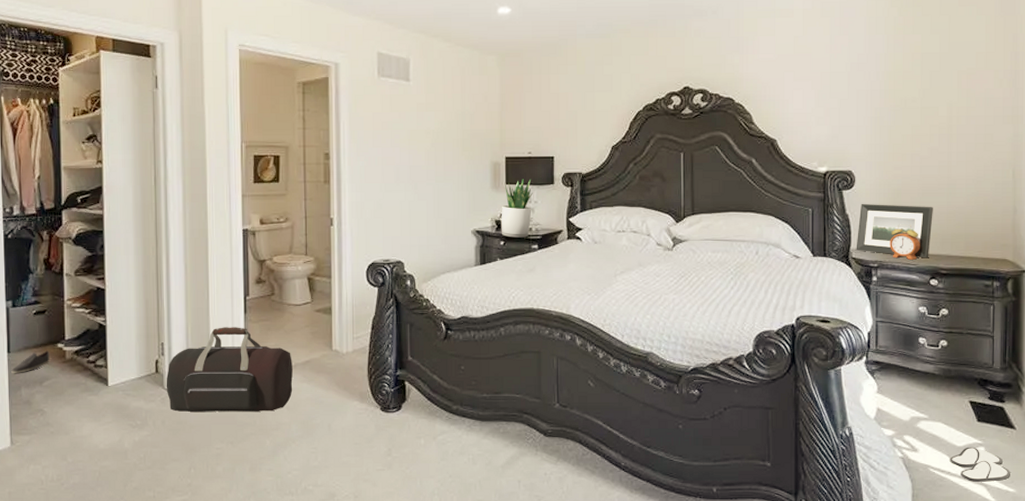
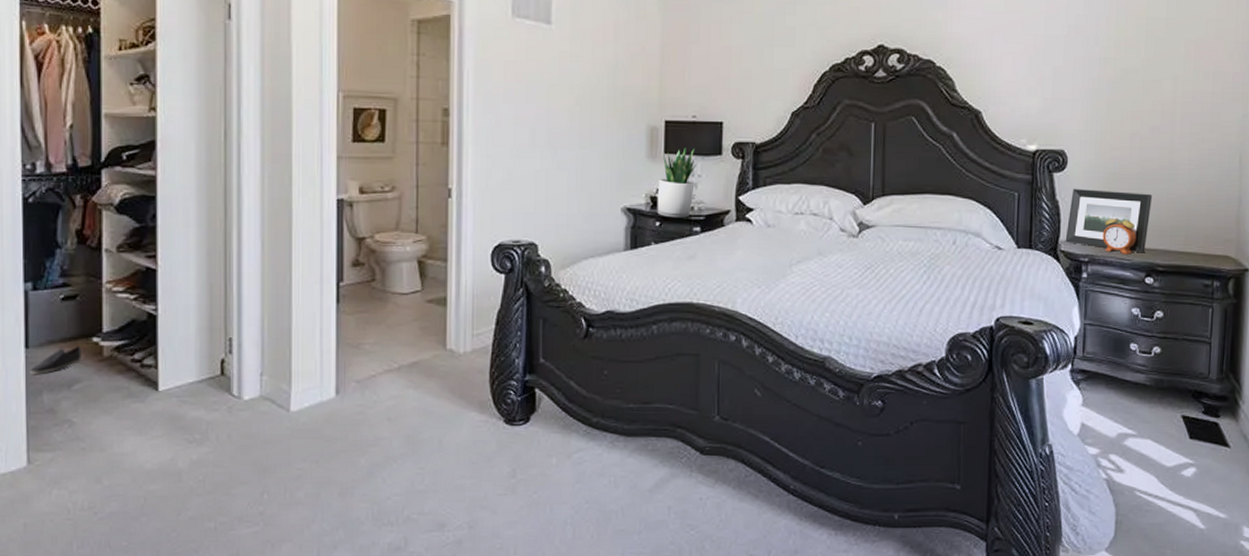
duffel bag: present [166,327,293,412] -> none [234,319,396,424]
slippers: present [950,447,1010,482] -> none [1158,467,1222,506]

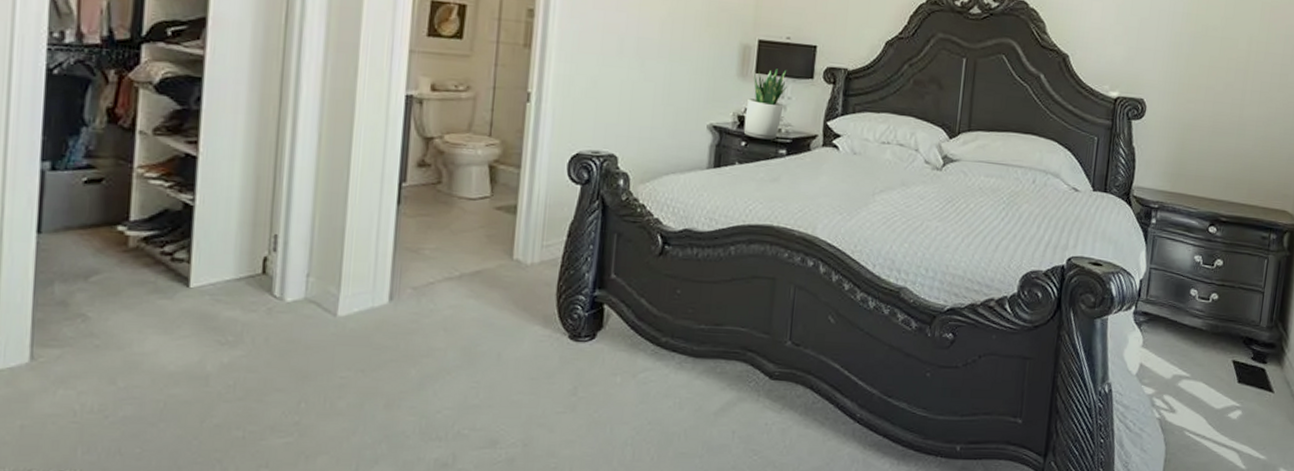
shoe: present [30,346,82,375] -> none [40,234,104,263]
picture frame: present [1065,188,1152,253] -> none [1138,136,1221,203]
alarm clock: present [1103,214,1136,254] -> none [1173,164,1204,204]

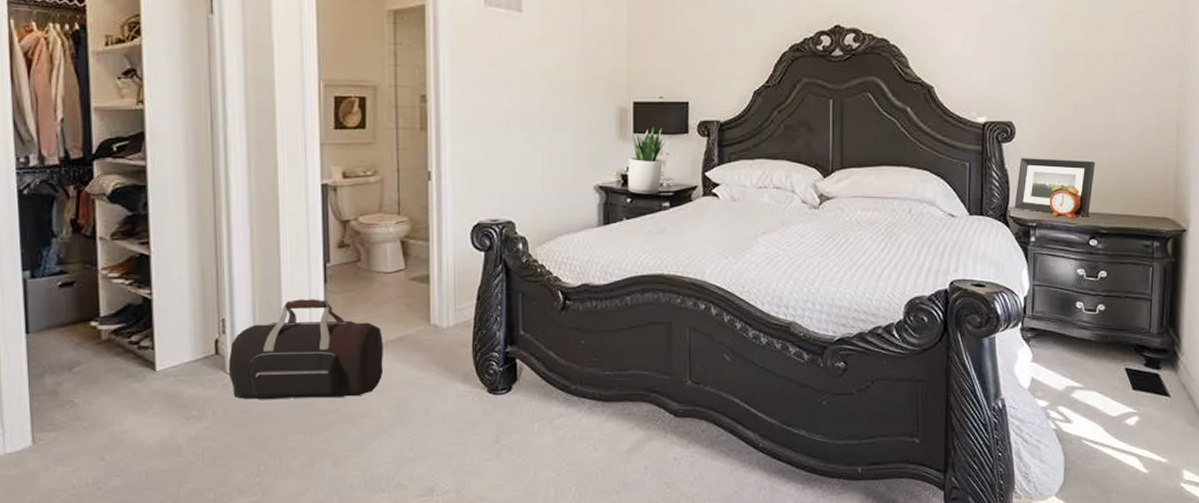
duffel bag: none [275,220,458,333] -> present [228,299,383,399]
picture frame: none [1138,136,1221,203] -> present [1014,157,1095,217]
alarm clock: none [1173,164,1204,204] -> present [1049,181,1081,218]

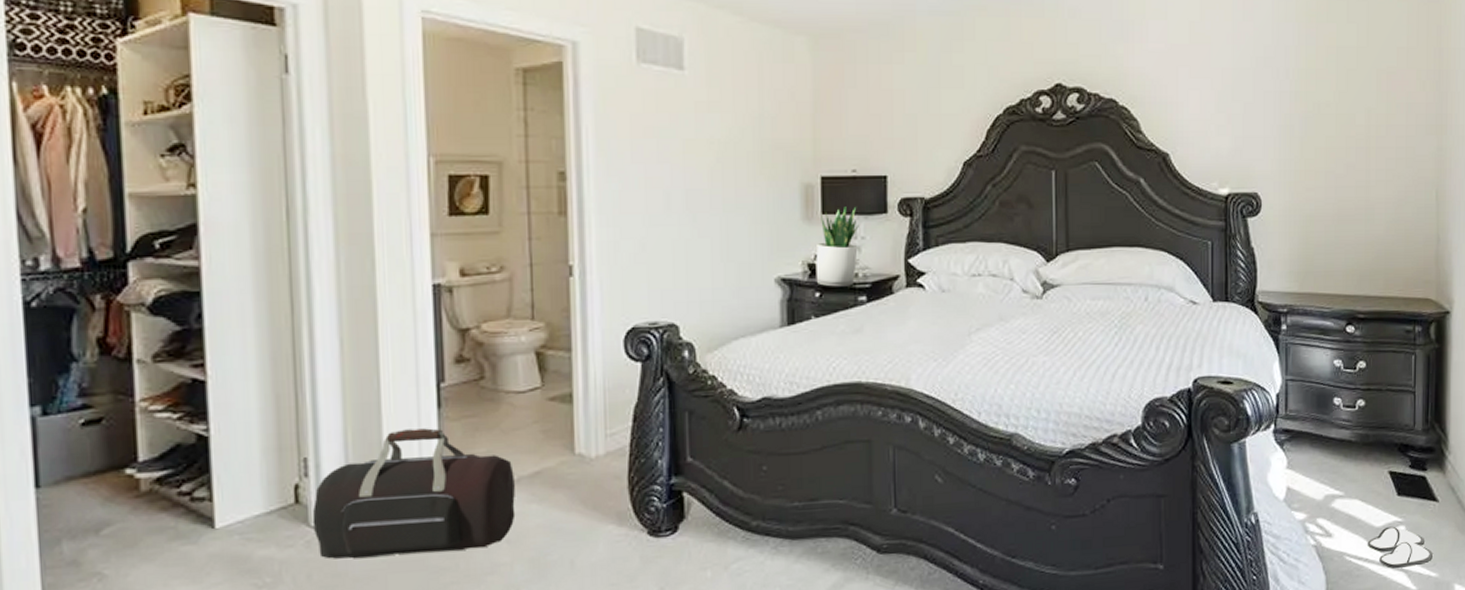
picture frame: present [1014,157,1095,217] -> none [1262,233,1350,300]
alarm clock: present [1049,181,1081,218] -> none [1301,259,1335,302]
slippers: none [1103,416,1163,453] -> present [1367,526,1433,568]

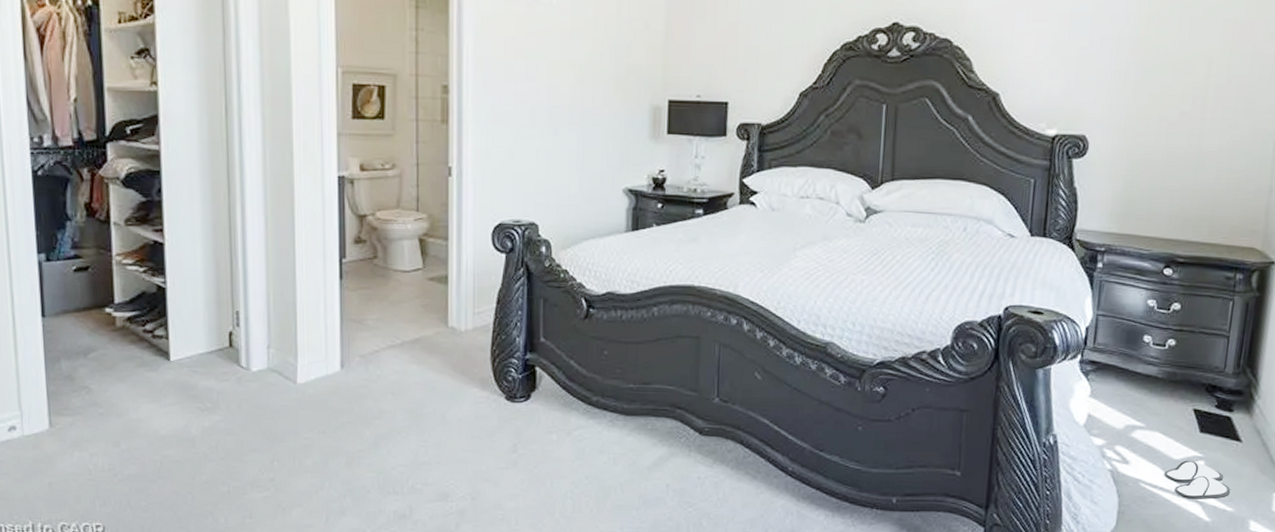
duffel bag: present [312,428,516,559] -> none [242,295,399,397]
planter: present [815,206,859,287] -> none [659,128,700,200]

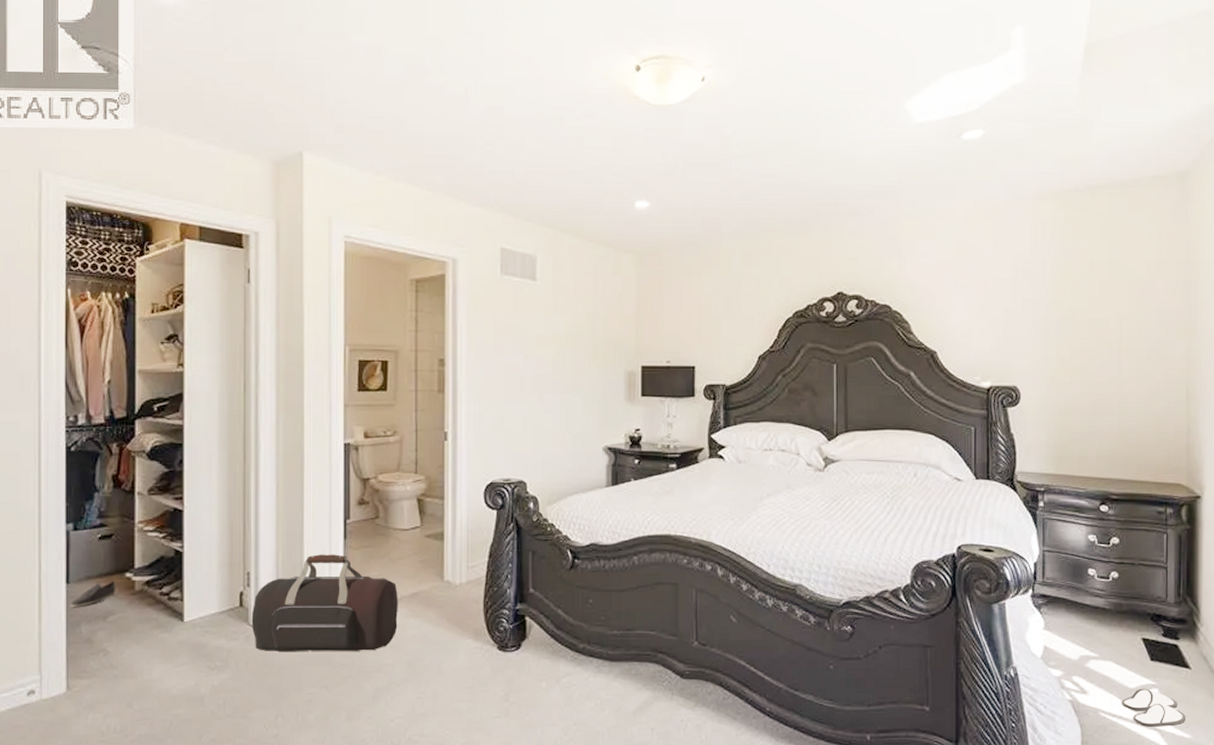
shoe: none [47,316,96,343] -> present [70,581,116,608]
duffel bag: none [242,295,399,397] -> present [251,554,398,651]

